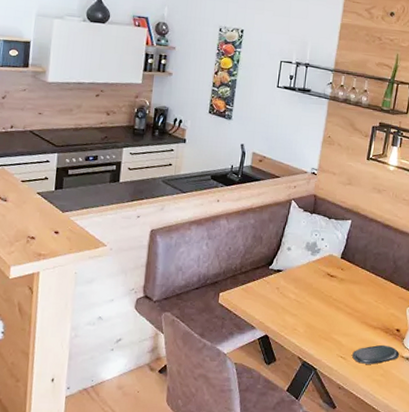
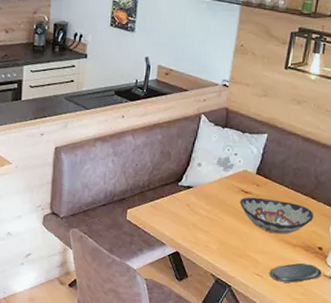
decorative bowl: none [325,280,393,317] -> present [239,197,314,234]

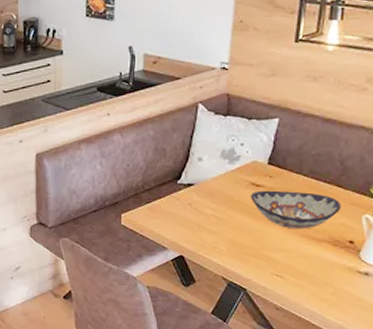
oval tray: present [269,263,322,283] -> none [291,259,356,282]

